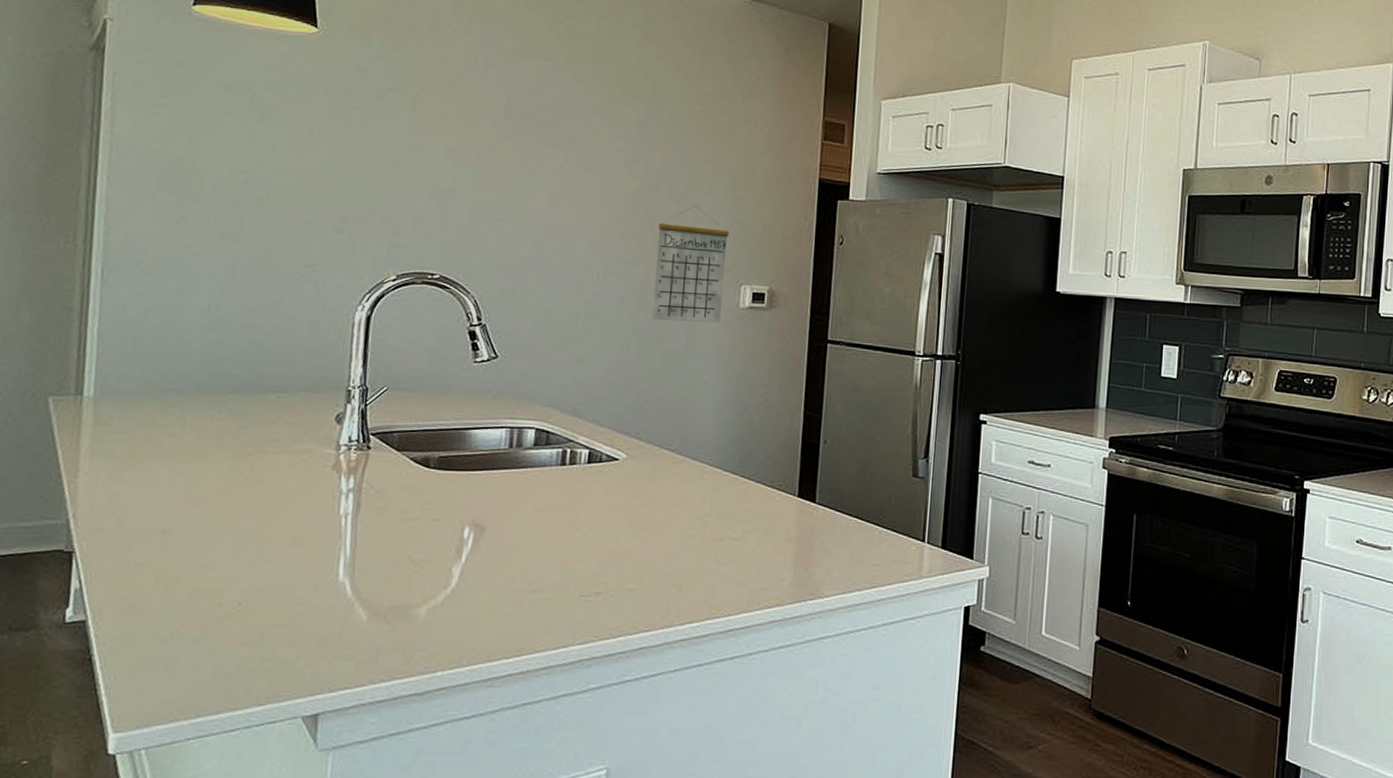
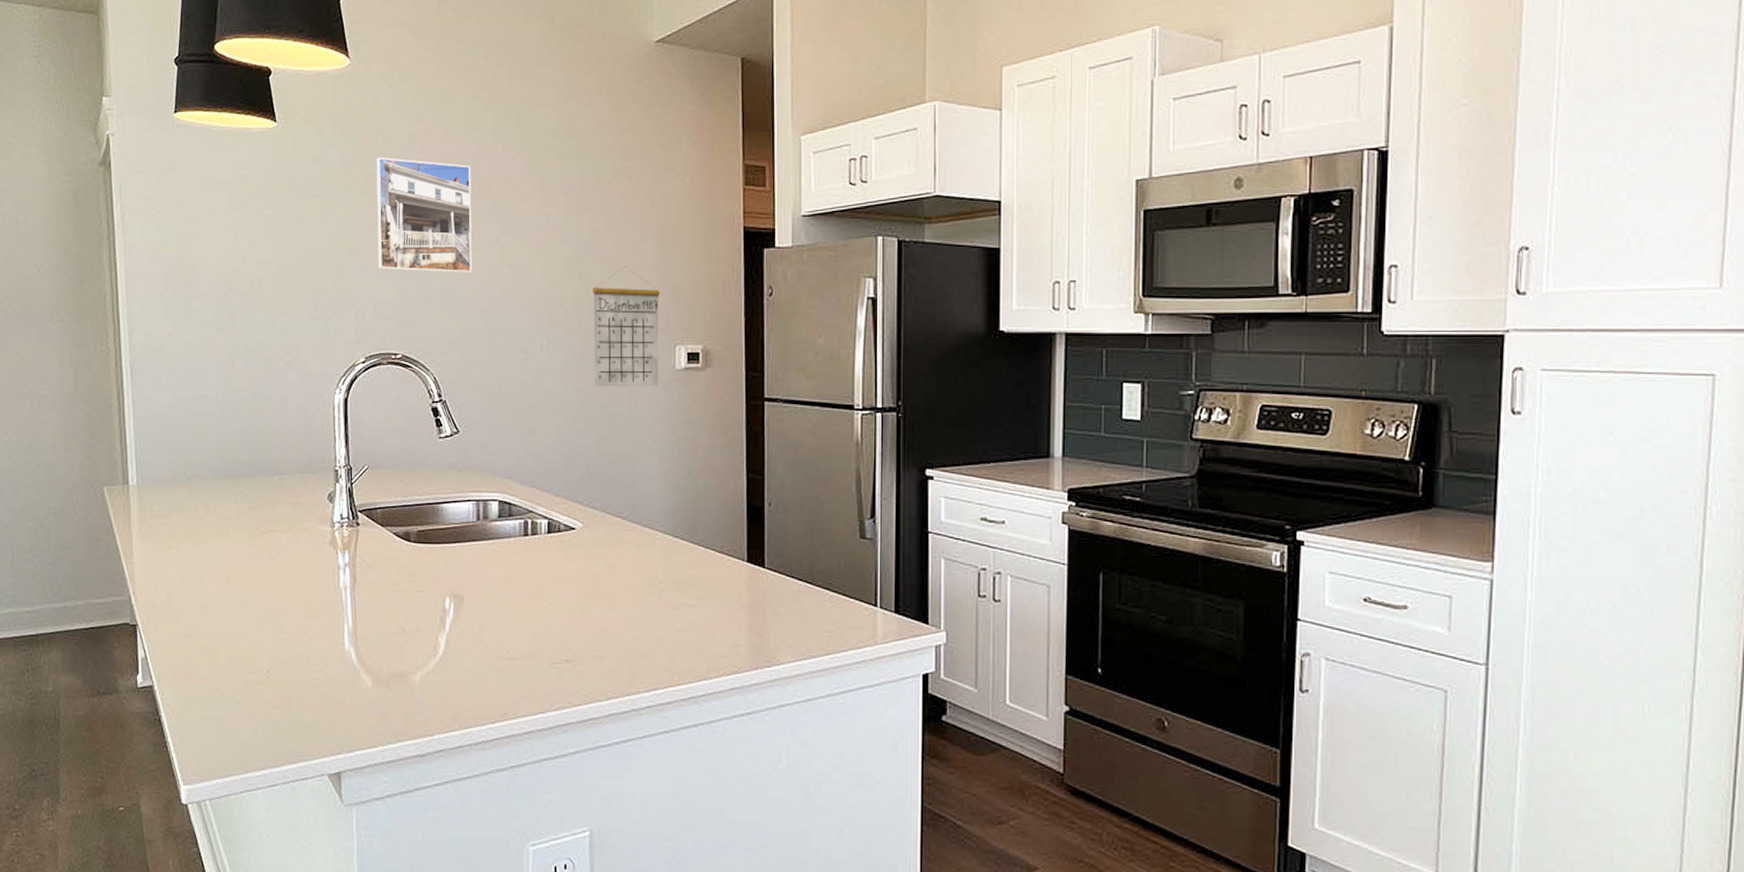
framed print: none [421,75,538,198] -> present [376,157,472,273]

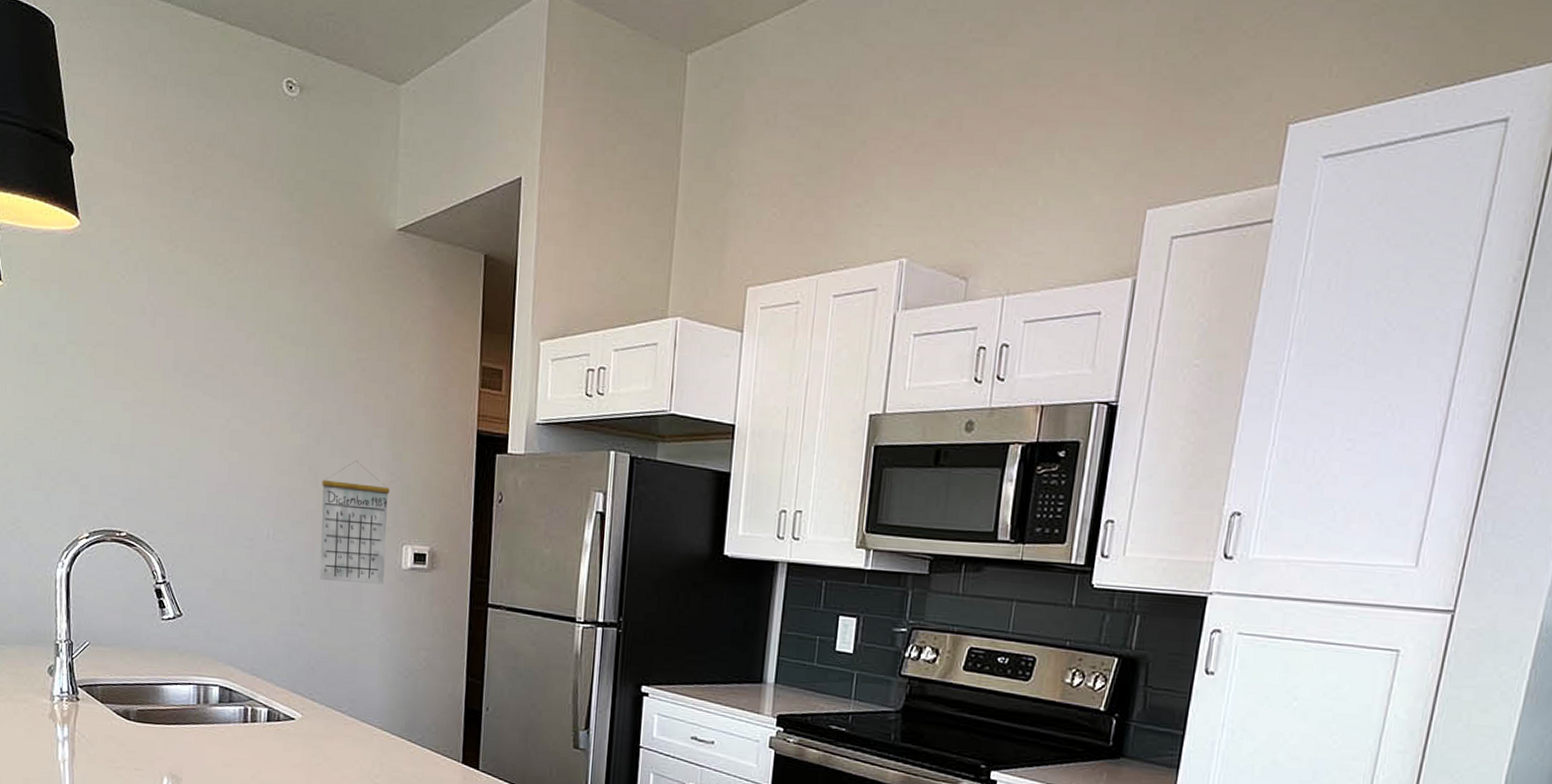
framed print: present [376,157,472,273] -> none [104,327,203,454]

